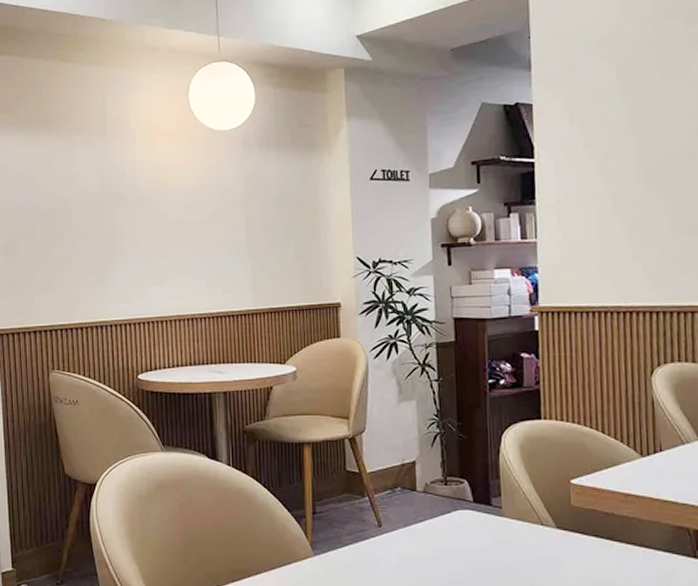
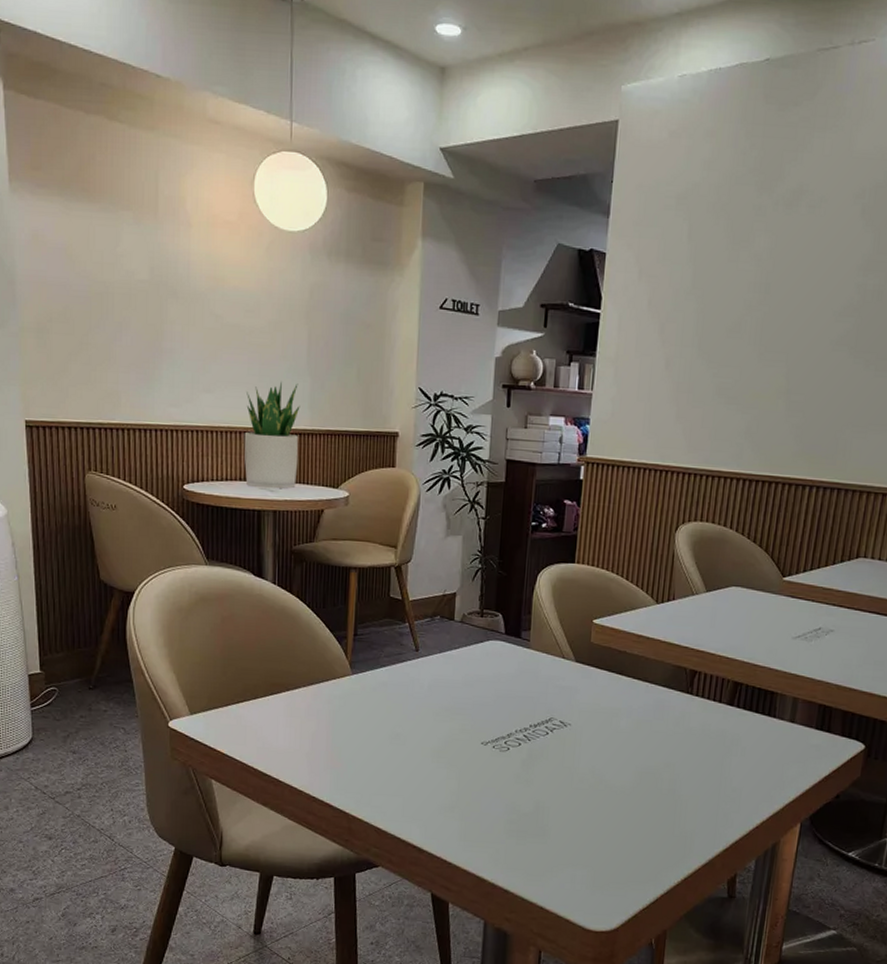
planter: none [192,267,245,371] -> present [244,381,300,489]

